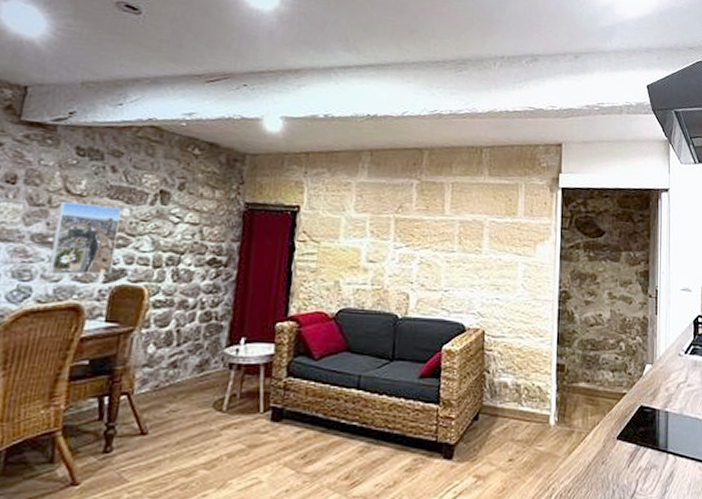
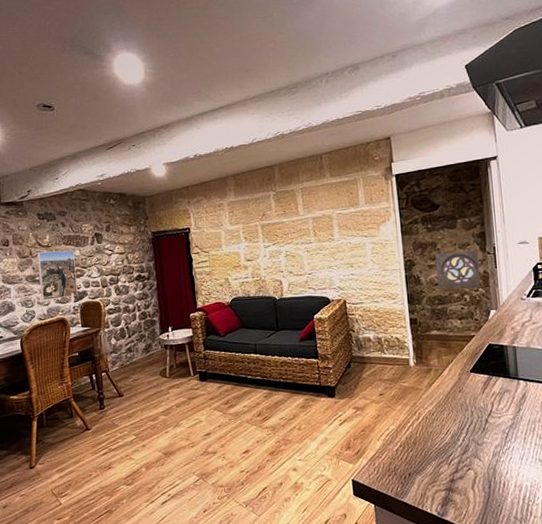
wall ornament: none [592,289,640,337] -> present [435,251,482,290]

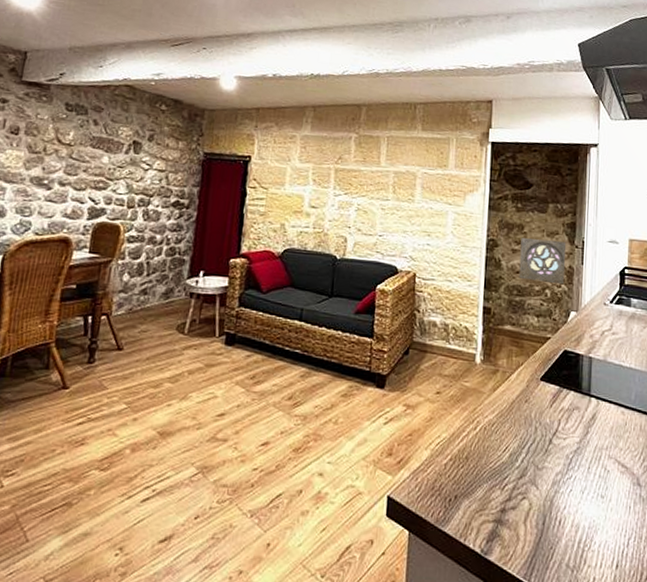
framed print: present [37,250,78,301] -> none [44,149,102,213]

